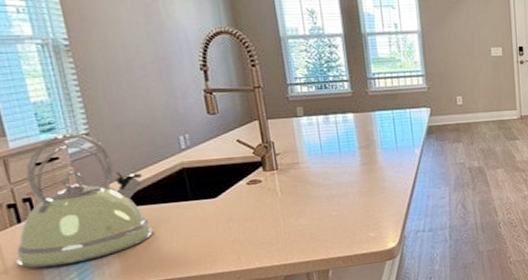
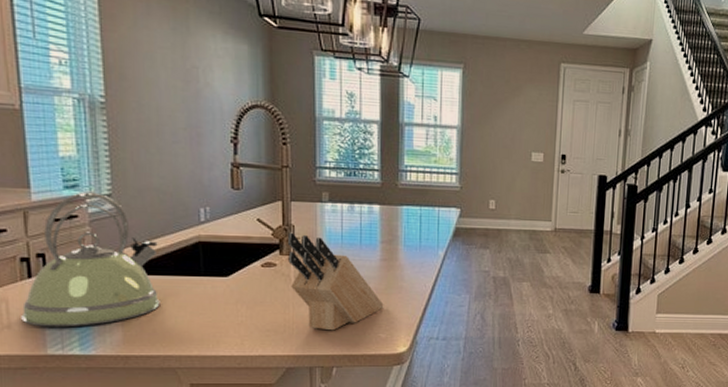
knife block: none [268,149,370,237] -> present [287,232,384,331]

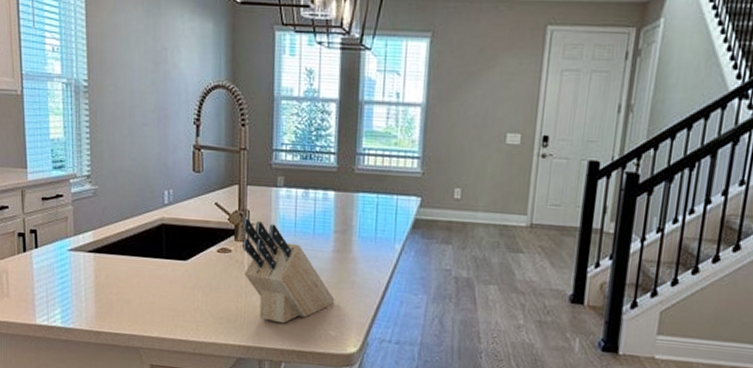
kettle: present [21,192,160,327] -> none [17,172,128,300]

